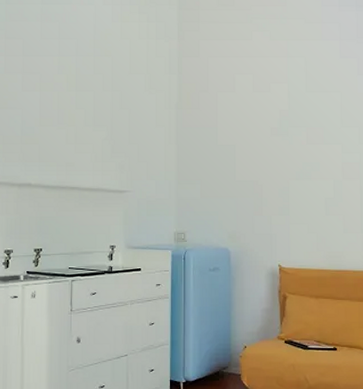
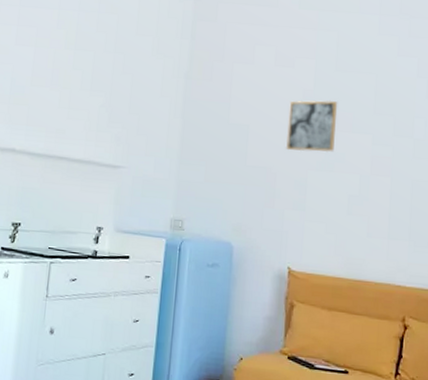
wall art: none [268,117,310,165] -> present [285,100,338,153]

